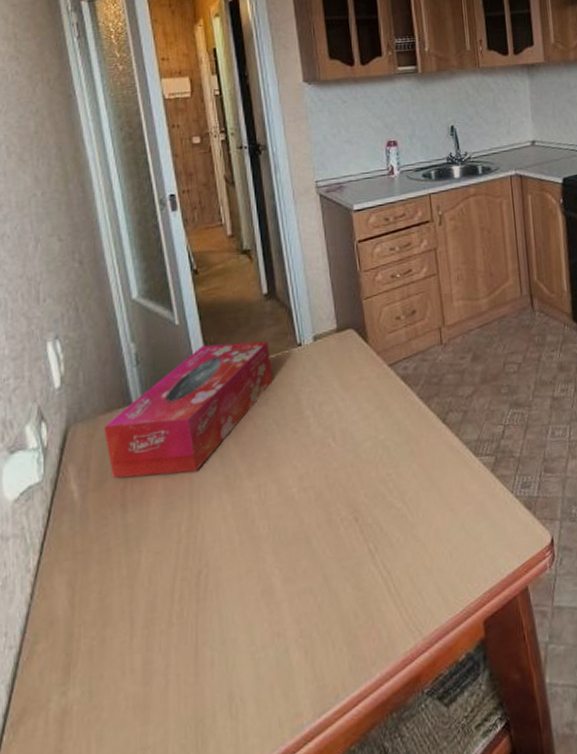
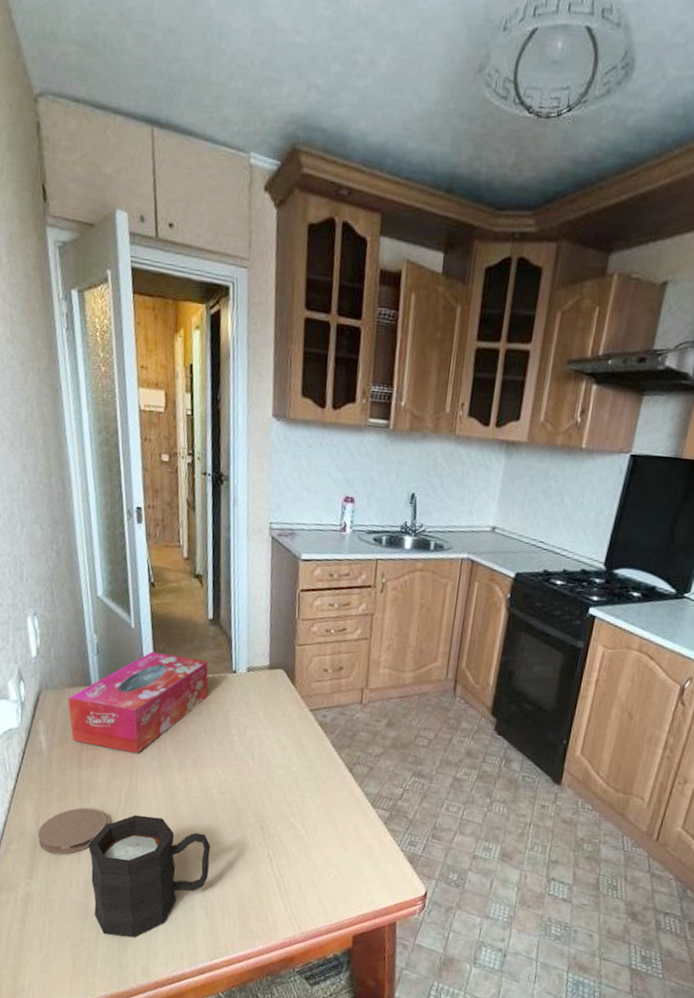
coaster: none [73,558,166,639] -> present [37,807,107,855]
mug: none [143,544,301,732] -> present [88,814,211,938]

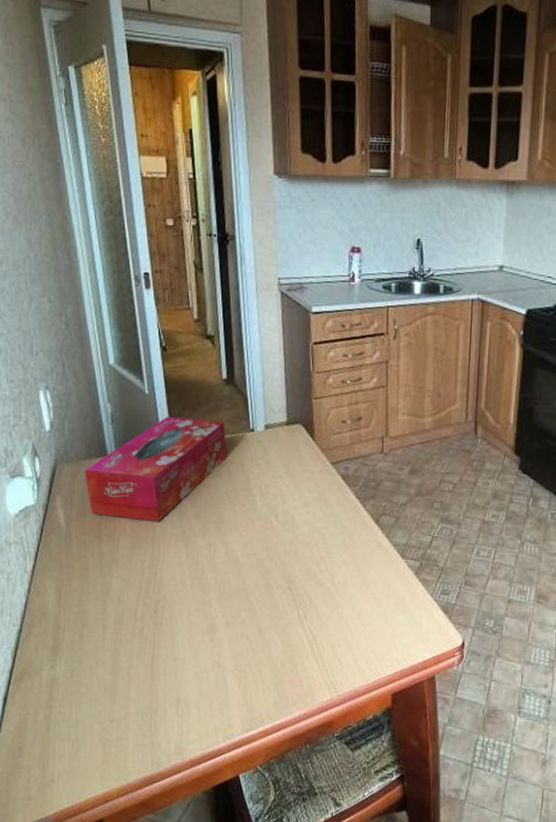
coaster: present [37,807,107,855] -> none [60,582,131,634]
mug: present [88,814,211,938] -> none [113,585,239,715]

